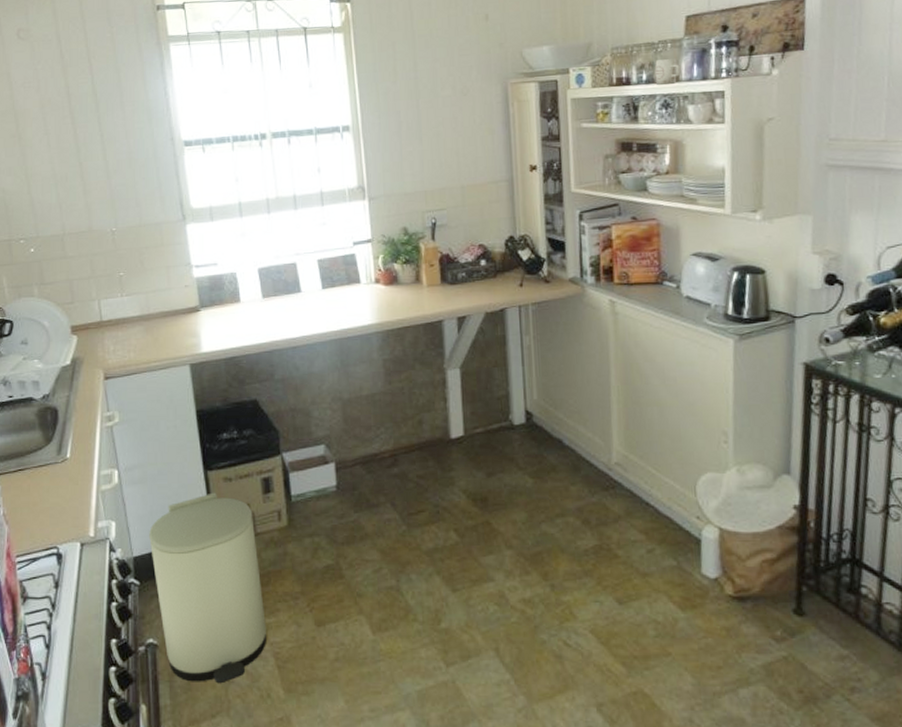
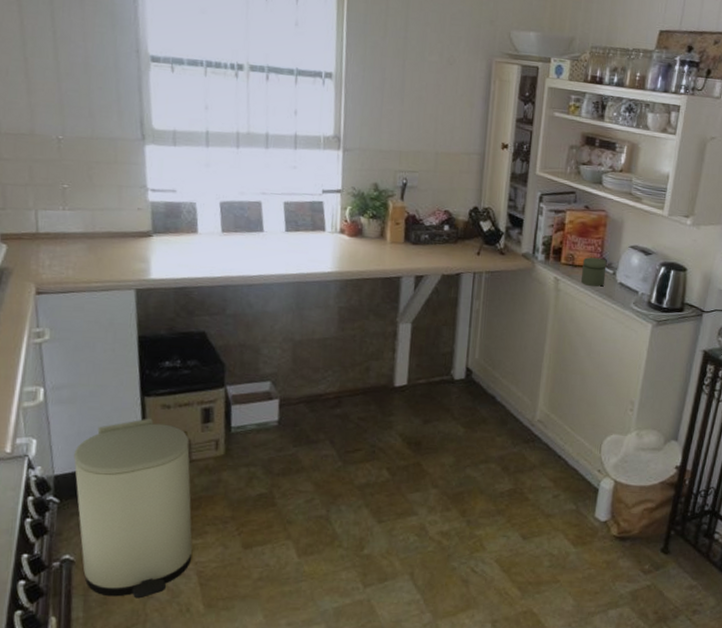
jar: none [639,271,669,306] -> present [581,257,607,288]
mug: present [654,59,681,86] -> none [624,66,648,92]

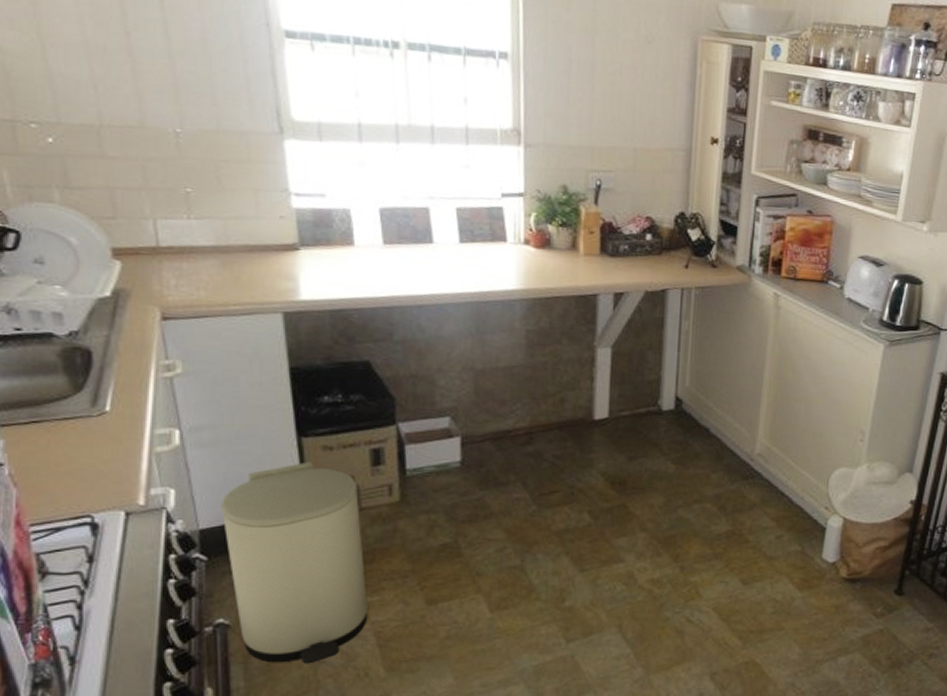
jar: present [581,257,607,288] -> none [804,269,833,304]

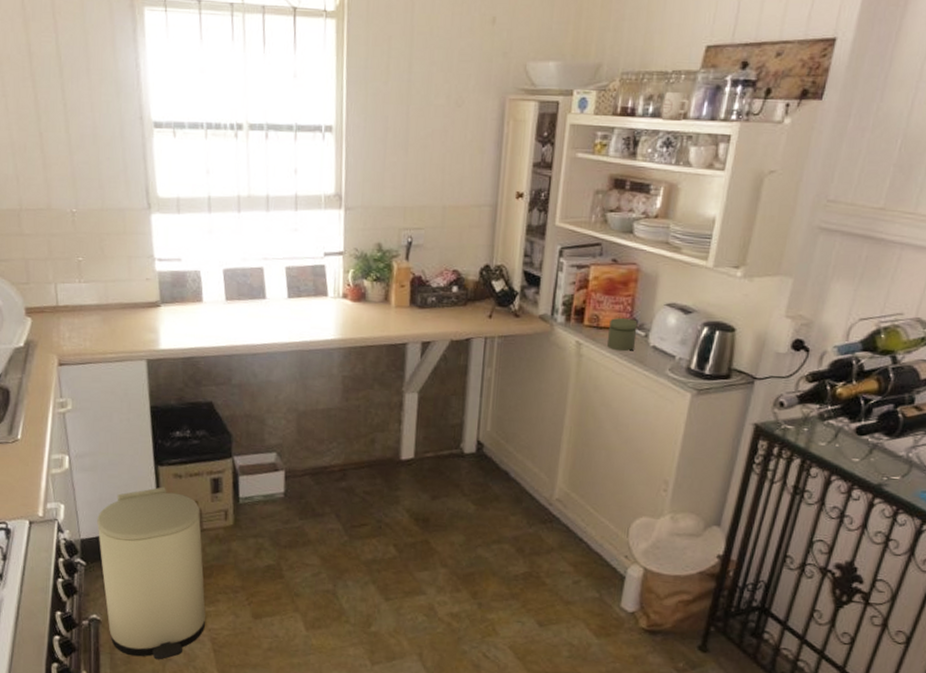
jar: none [804,269,833,304] -> present [607,317,638,352]
mug: none [851,46,878,77] -> present [661,92,690,122]

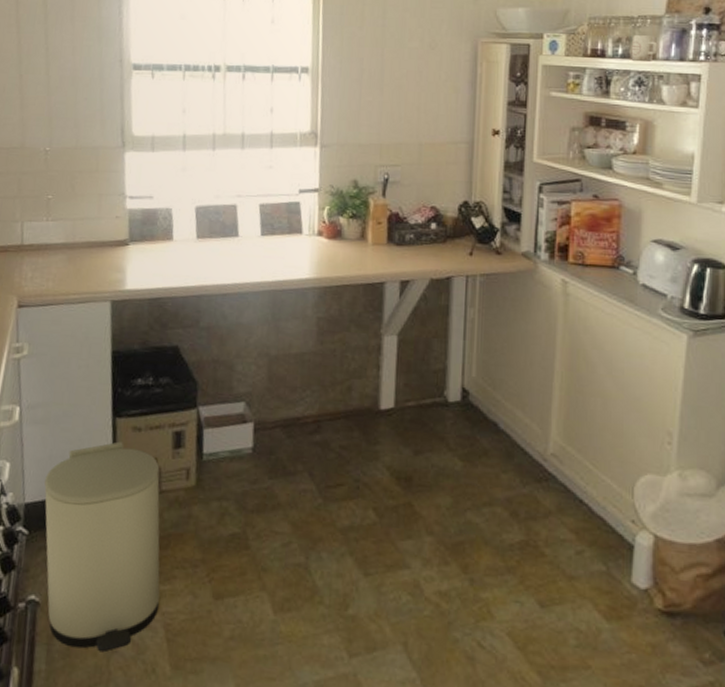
jar: present [607,317,638,352] -> none [595,254,625,291]

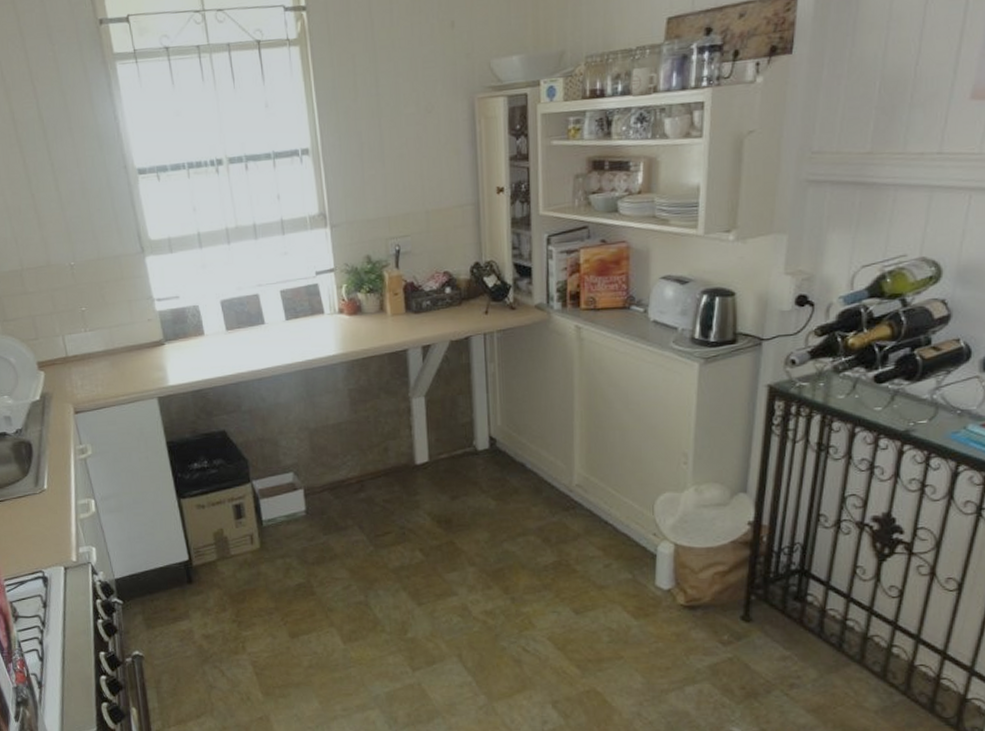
pedal bin: present [44,441,160,653] -> none [128,519,244,689]

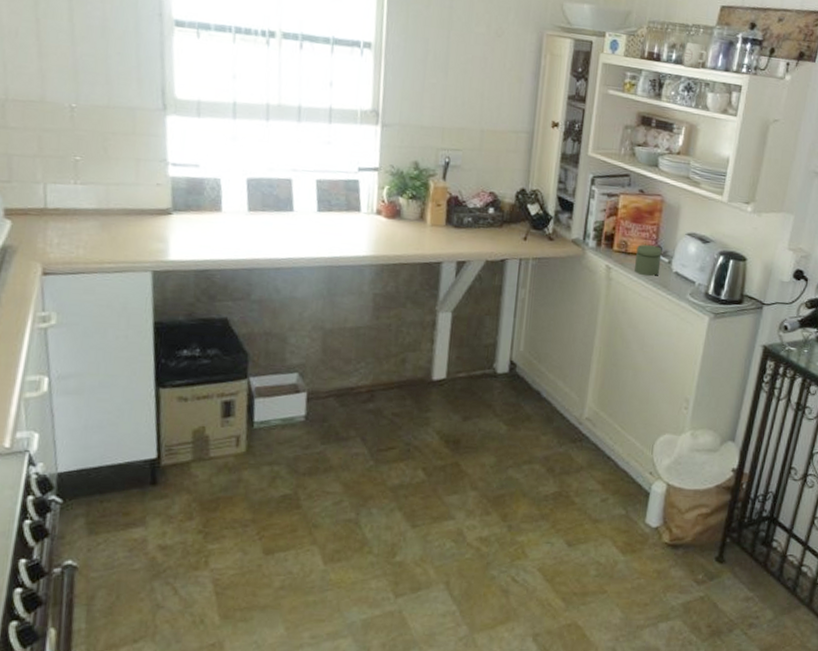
jar: none [606,296,636,331] -> present [635,244,662,277]

